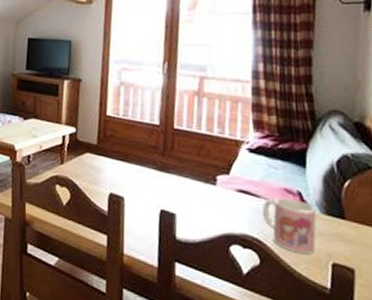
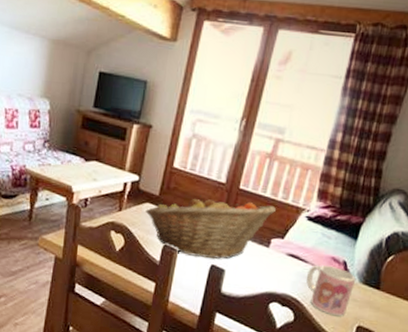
fruit basket: none [86,139,215,203] -> present [145,195,276,259]

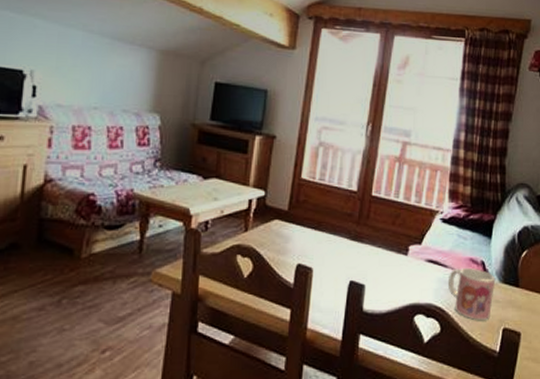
fruit basket: present [145,195,276,259] -> none [274,206,410,273]

